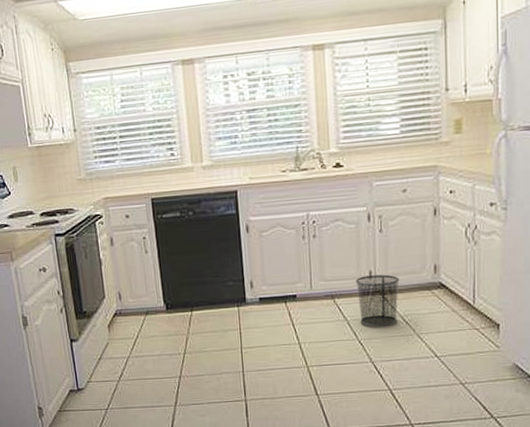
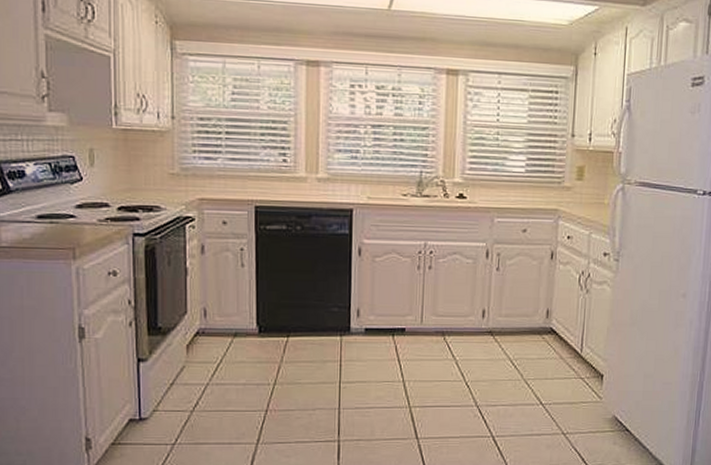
waste bin: present [355,274,400,328] -> none [468,314,512,370]

